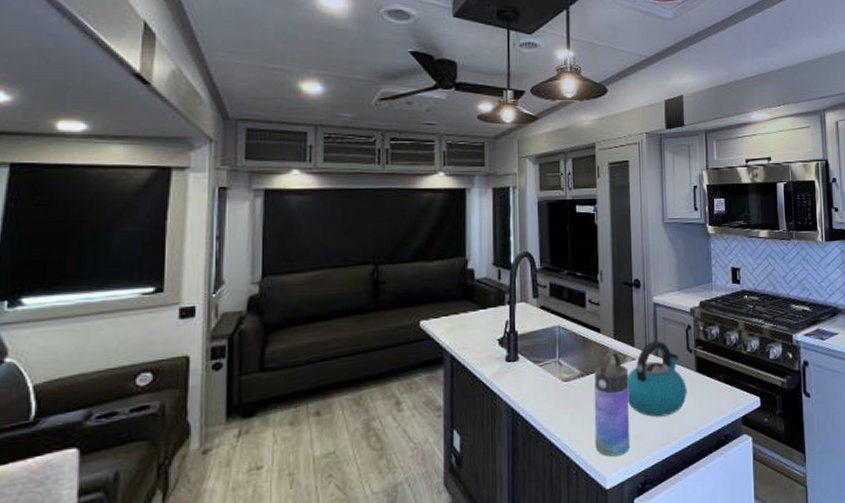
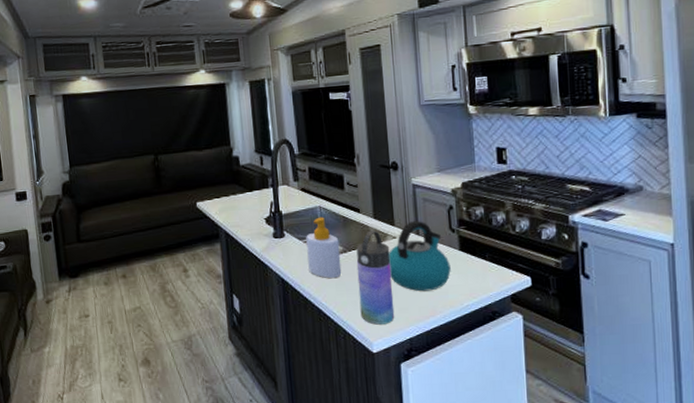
soap bottle: none [542,337,578,407] -> present [306,217,342,279]

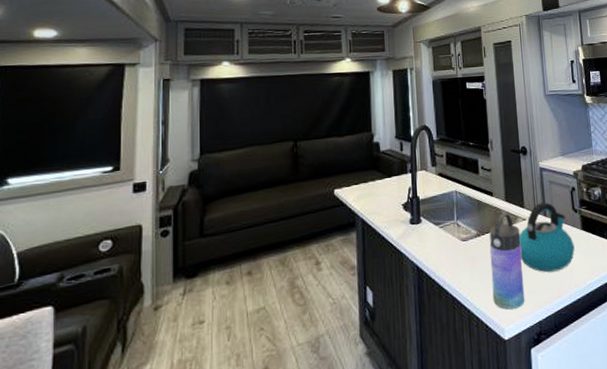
soap bottle: present [306,217,342,279] -> none [442,201,476,264]

